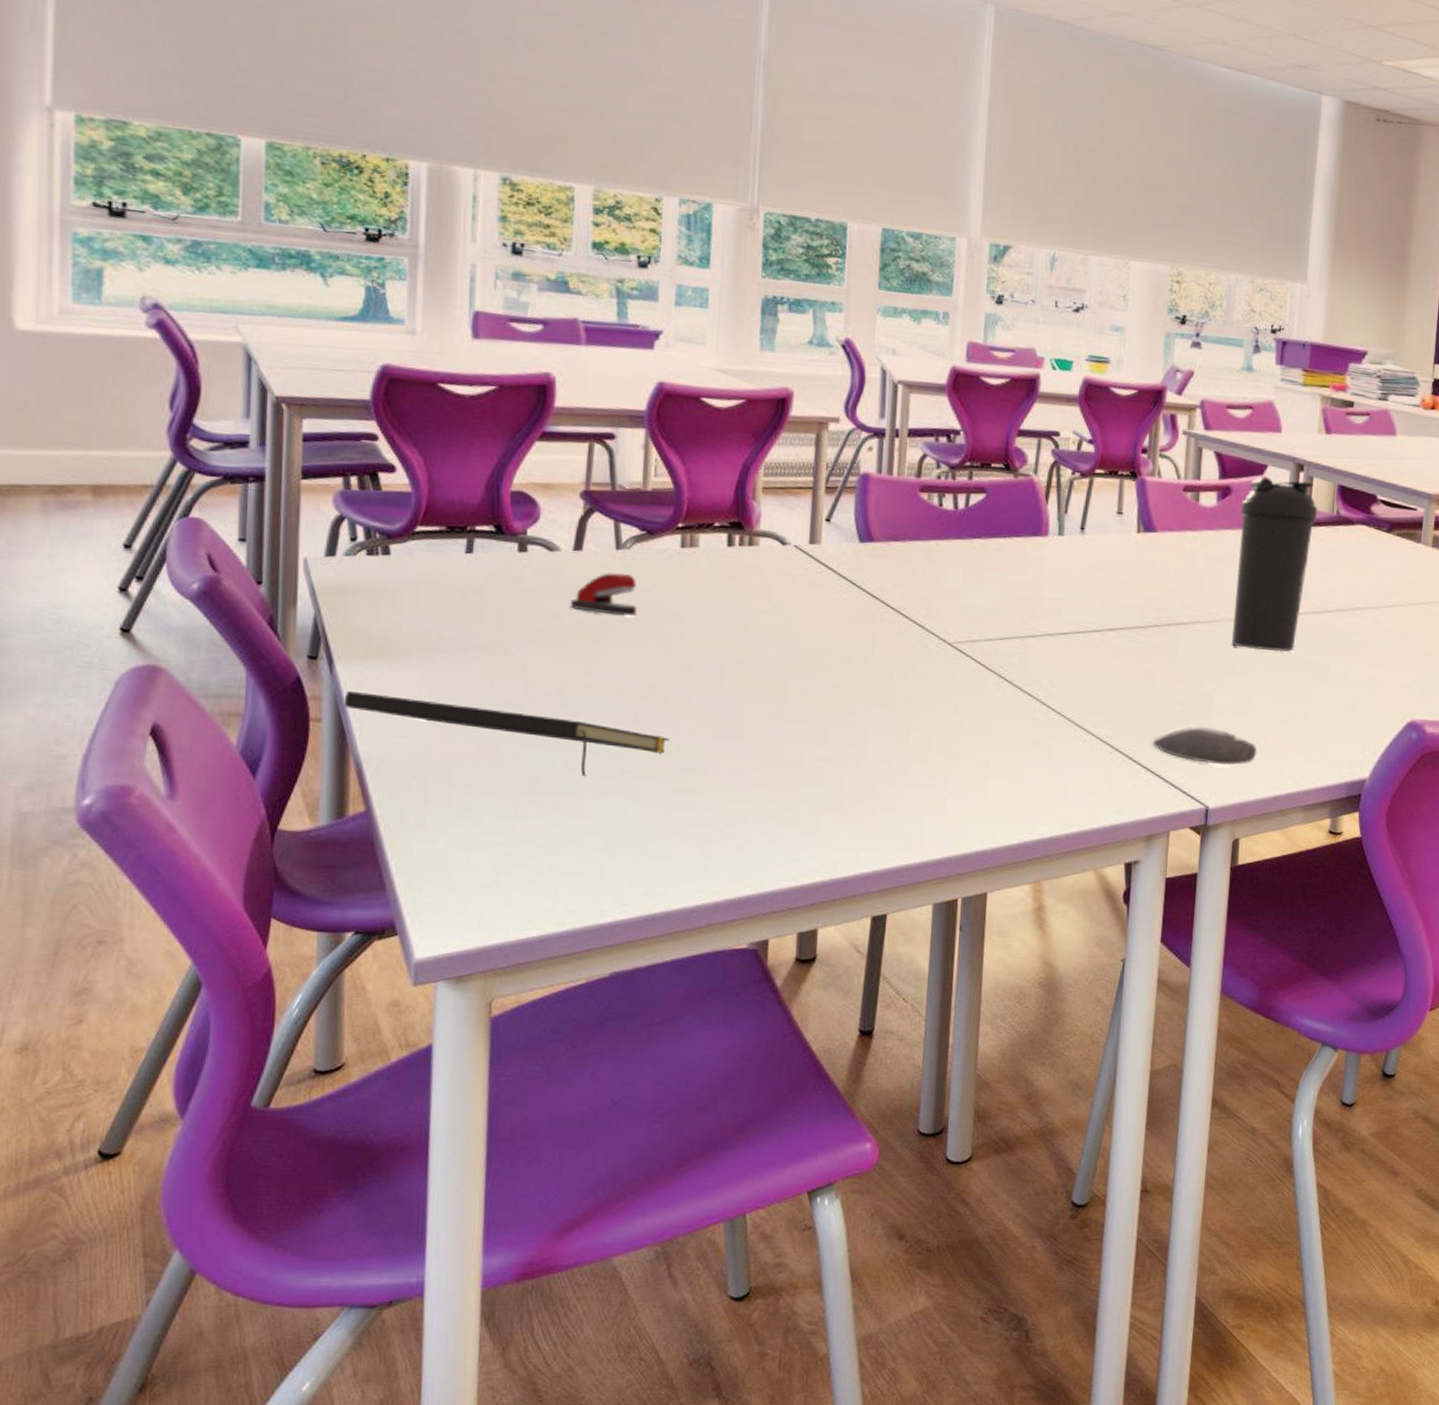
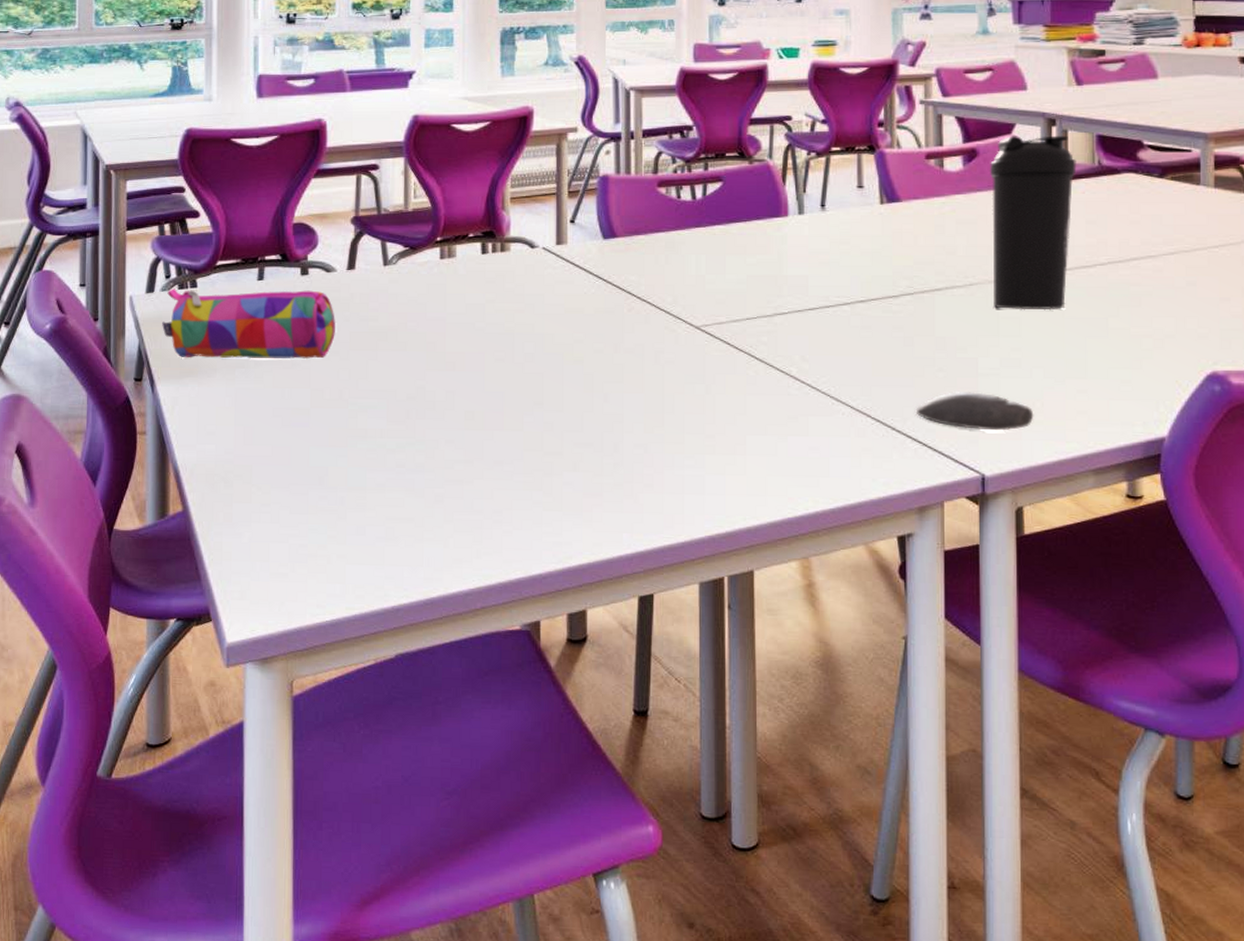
notepad: present [344,691,669,777] -> none [163,407,439,472]
pencil case: none [345,553,557,648] -> present [162,288,335,359]
stapler: present [570,572,637,617] -> none [346,286,404,325]

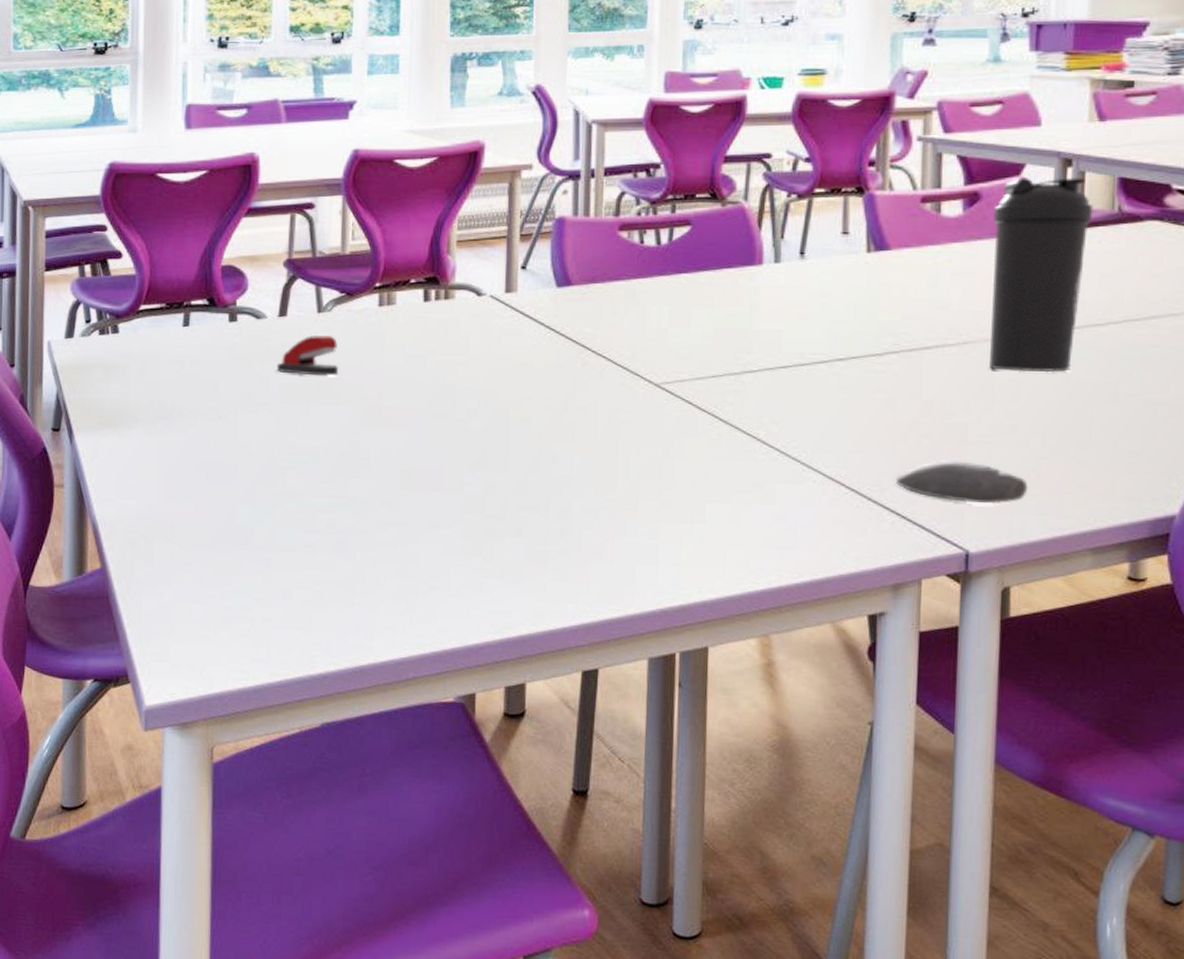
pencil case: present [162,288,335,359] -> none [81,334,265,411]
stapler: none [346,286,404,325] -> present [276,334,338,376]

